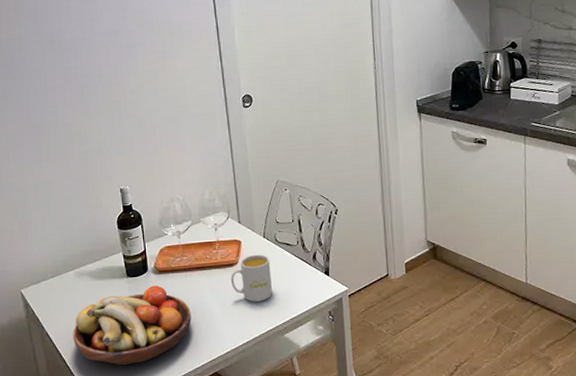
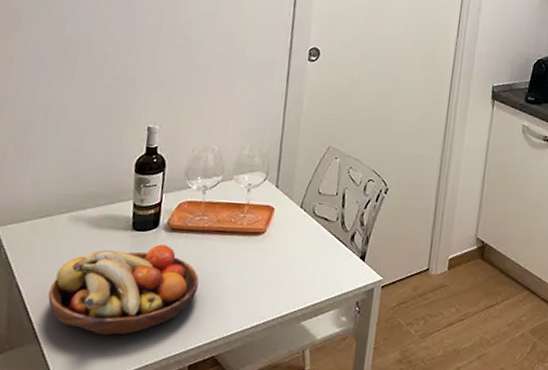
mug: present [231,254,272,302] -> none [253,225,303,280]

